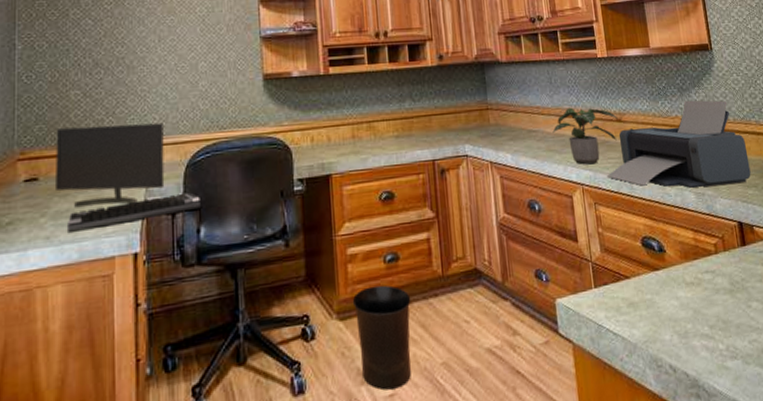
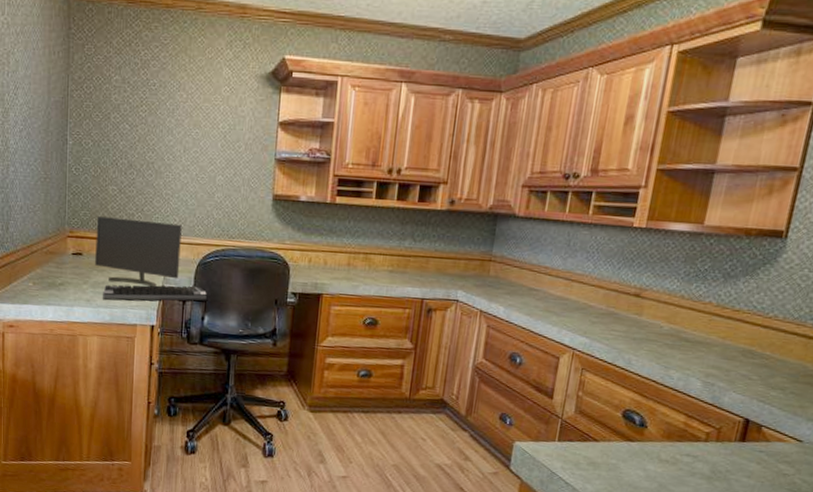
waste bin: present [352,285,411,390] -> none [323,392,376,473]
potted plant: present [552,107,618,165] -> none [556,273,636,333]
printer: present [607,100,751,188] -> none [605,288,789,383]

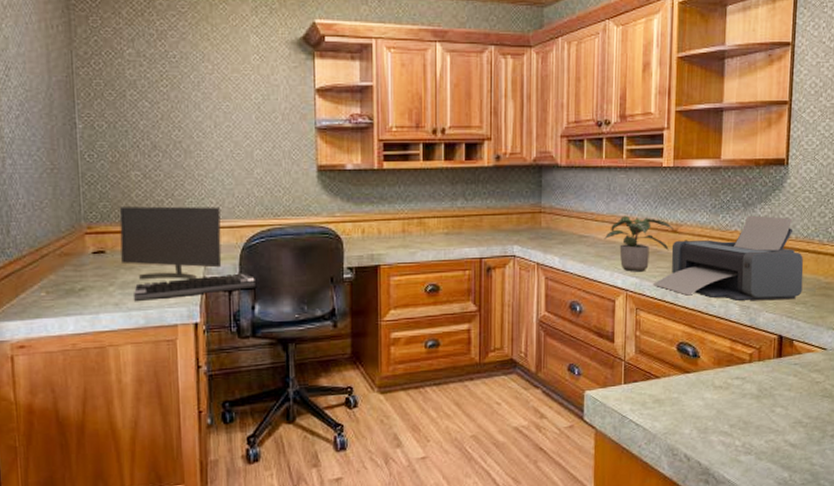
potted plant: none [556,273,636,333] -> present [604,215,673,272]
printer: none [605,288,789,383] -> present [653,215,804,301]

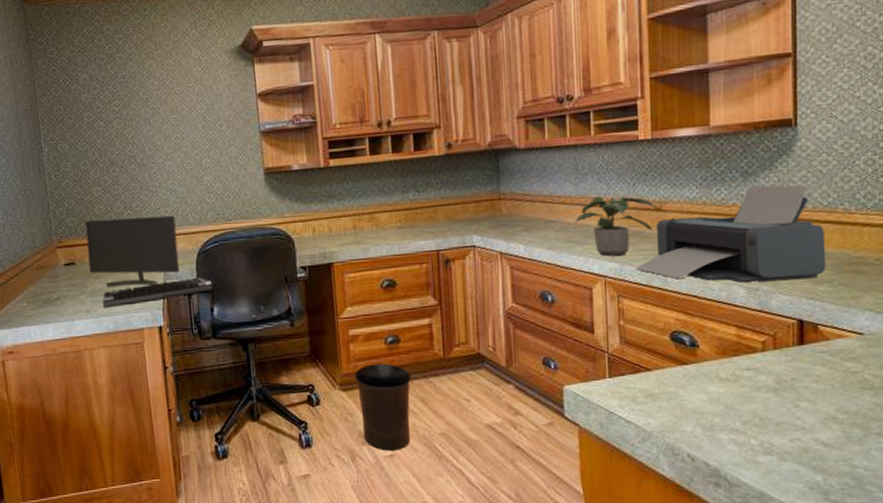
waste bin: none [393,366,448,453] -> present [354,363,412,451]

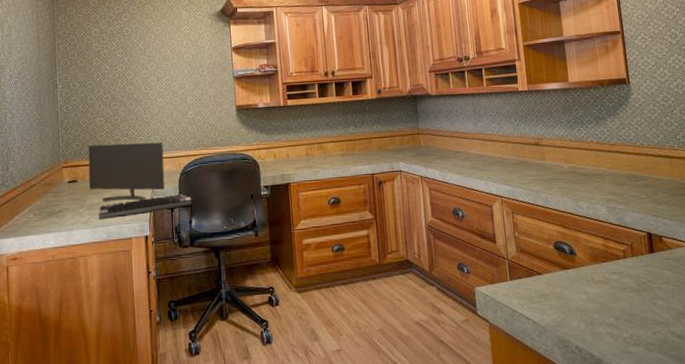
waste bin: present [354,363,412,451] -> none [307,268,354,346]
potted plant: present [574,196,657,257] -> none [476,133,536,181]
printer: present [636,185,826,283] -> none [524,127,663,202]

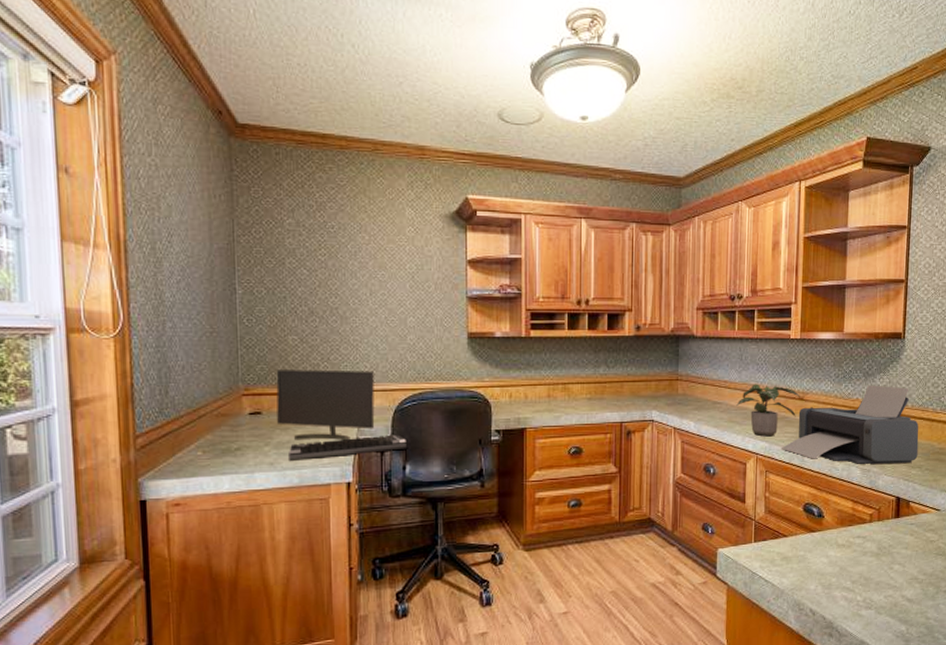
potted plant: none [476,133,536,181] -> present [736,384,800,437]
printer: none [524,127,663,202] -> present [782,385,919,464]

